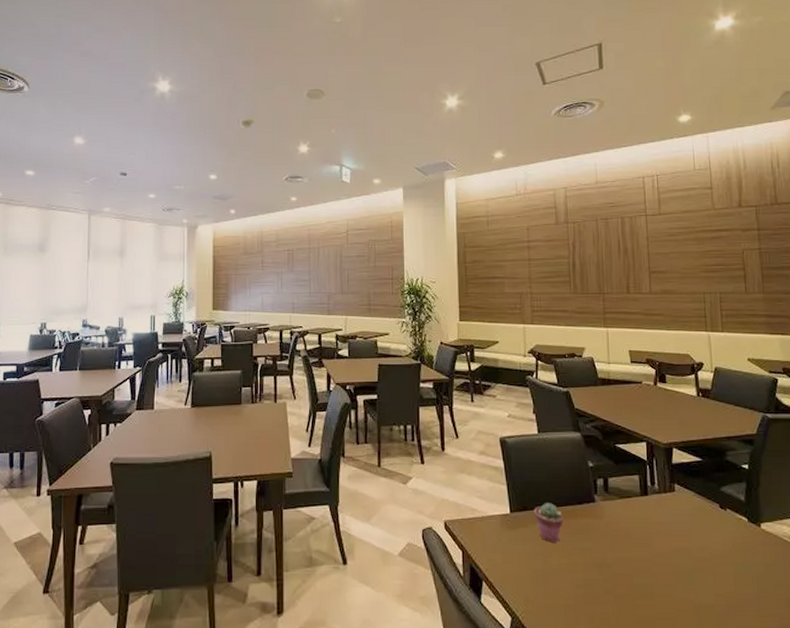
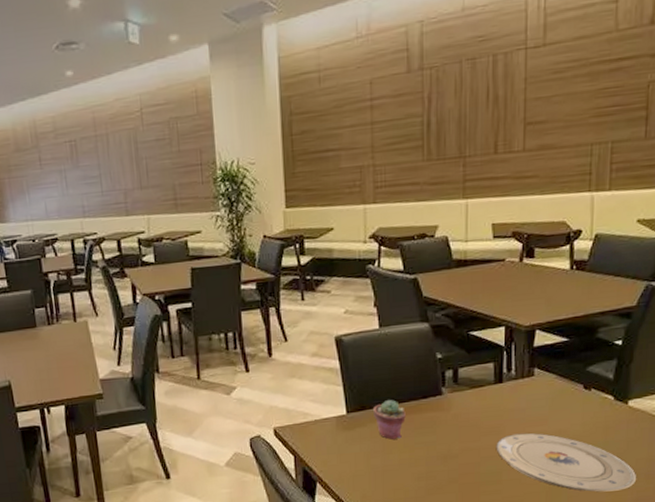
plate: none [646,547,777,616] -> present [496,433,636,492]

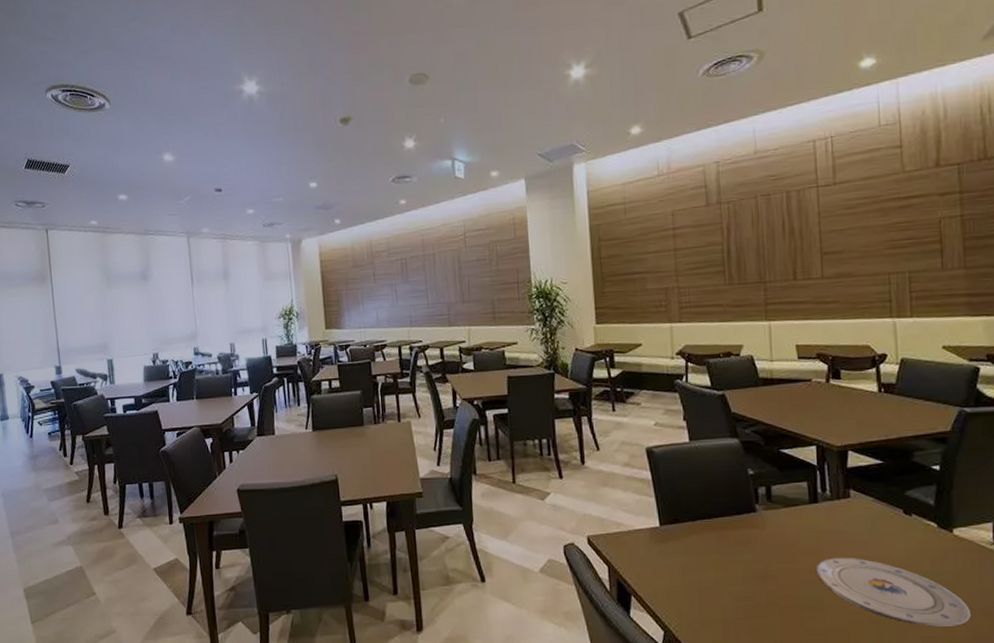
potted succulent: present [373,400,406,440] -> none [687,514,720,555]

